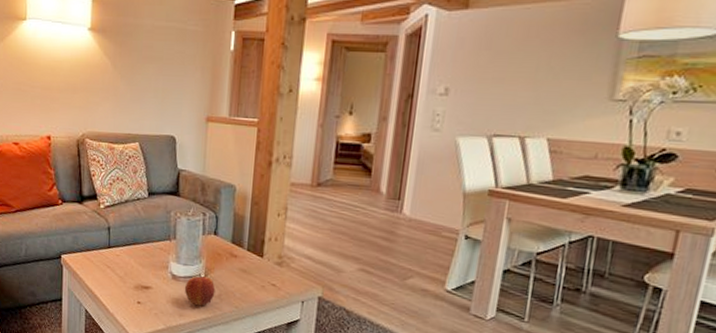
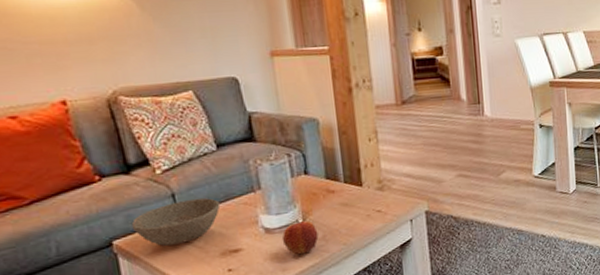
bowl: none [76,234,142,270] -> present [131,198,221,246]

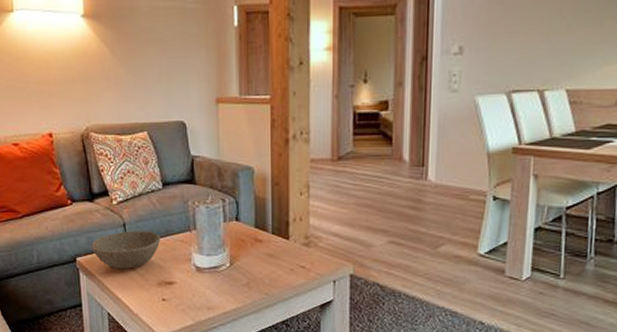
apple: present [281,218,319,255] -> none [210,261,243,297]

